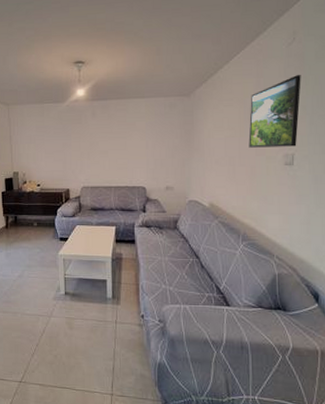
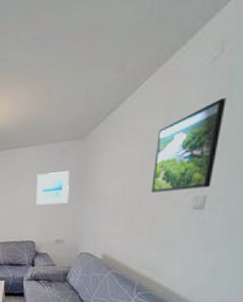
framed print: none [147,123,177,153] -> present [36,171,69,205]

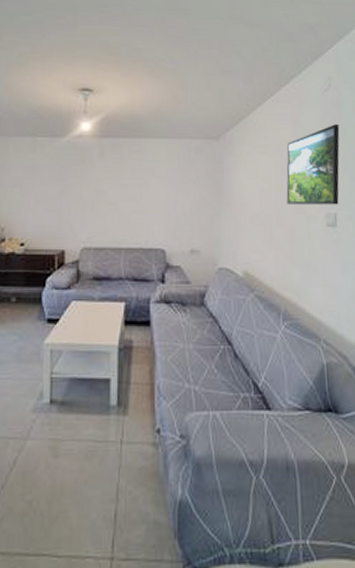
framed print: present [36,171,69,205] -> none [168,170,204,207]

